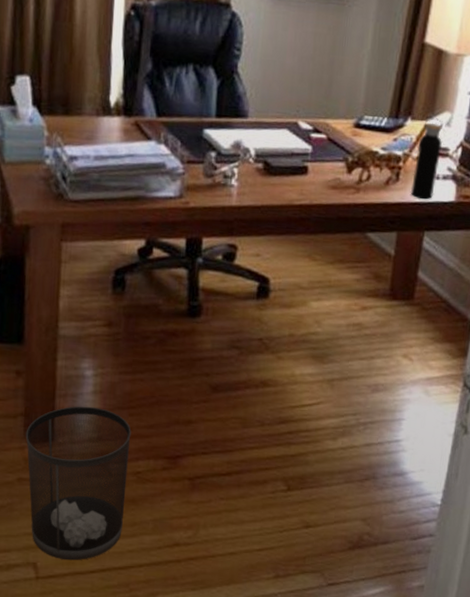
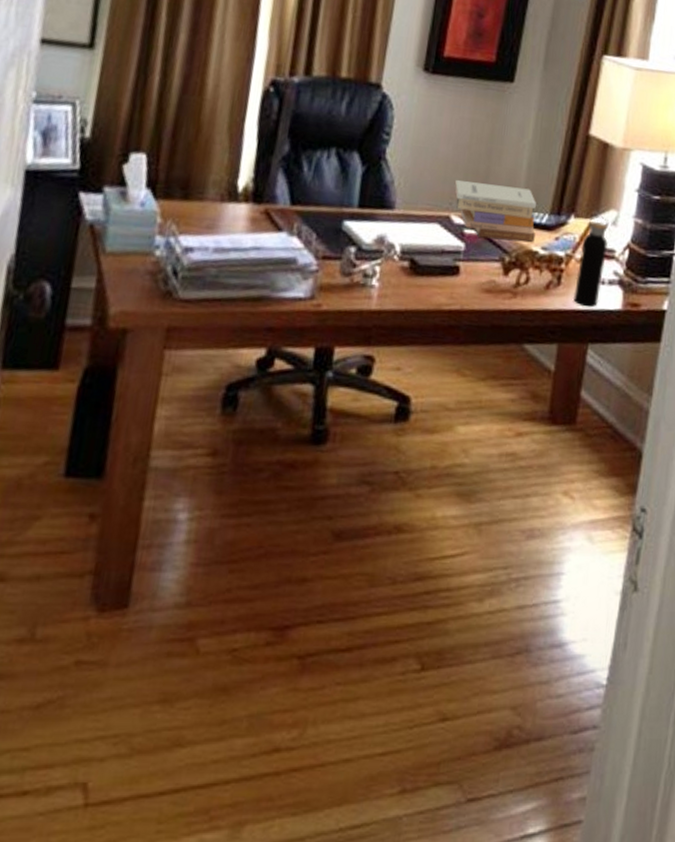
waste bin: present [25,406,131,561] -> none [85,560,230,778]
books: none [300,88,377,143] -> present [454,179,537,242]

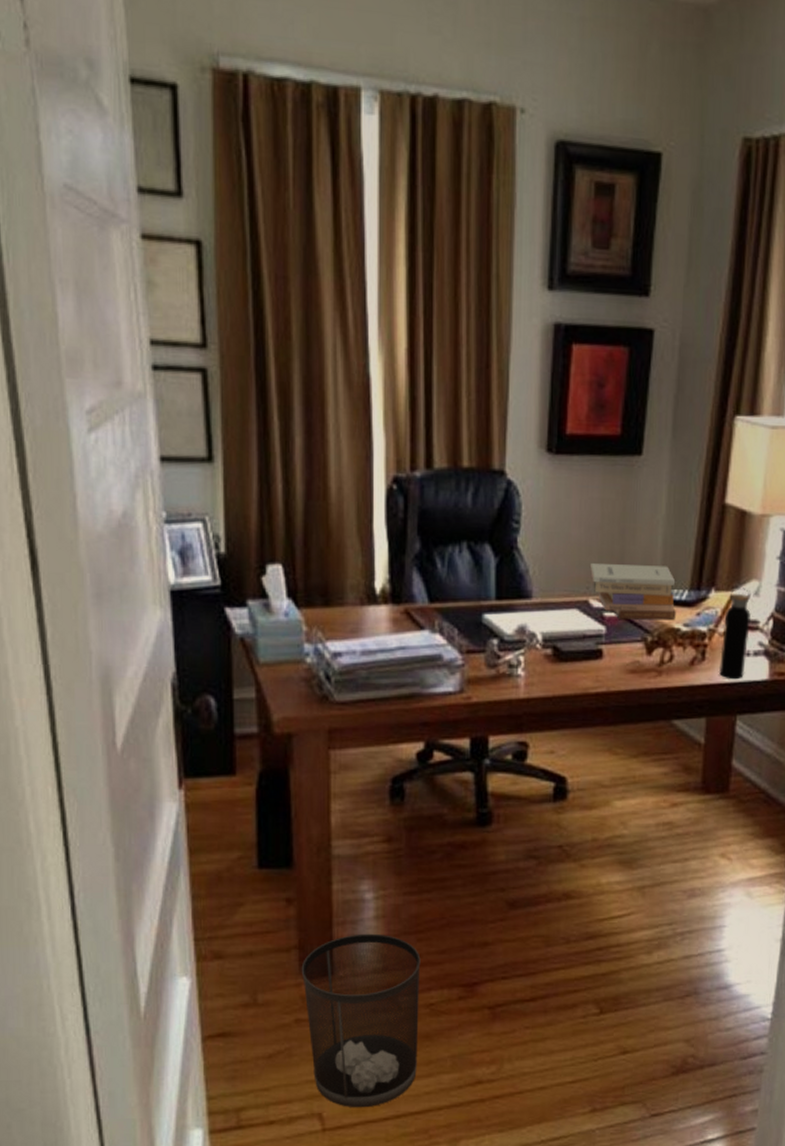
waste bin: none [85,560,230,778] -> present [301,933,421,1108]

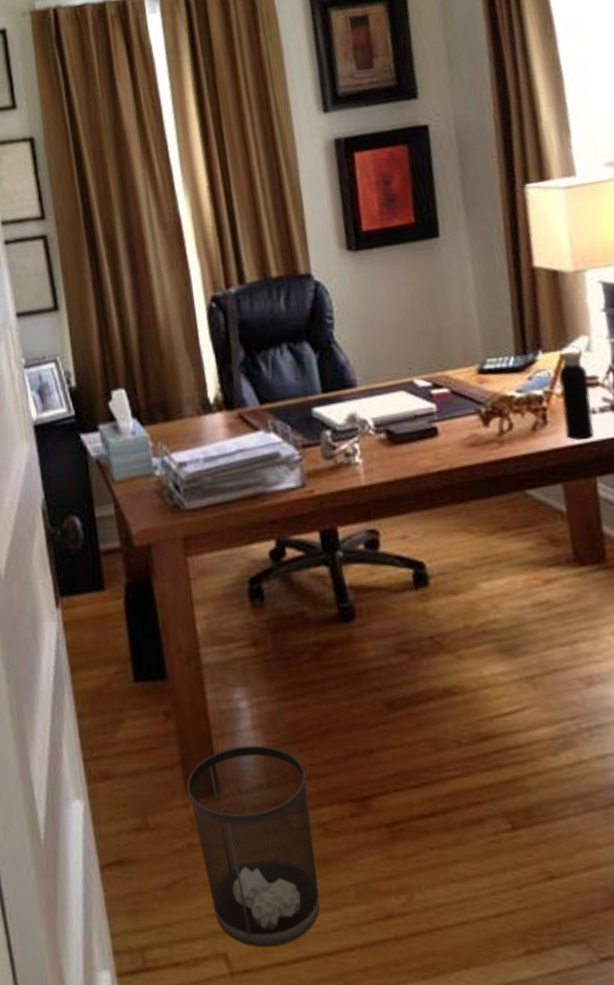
books: present [589,562,676,620] -> none [407,336,507,395]

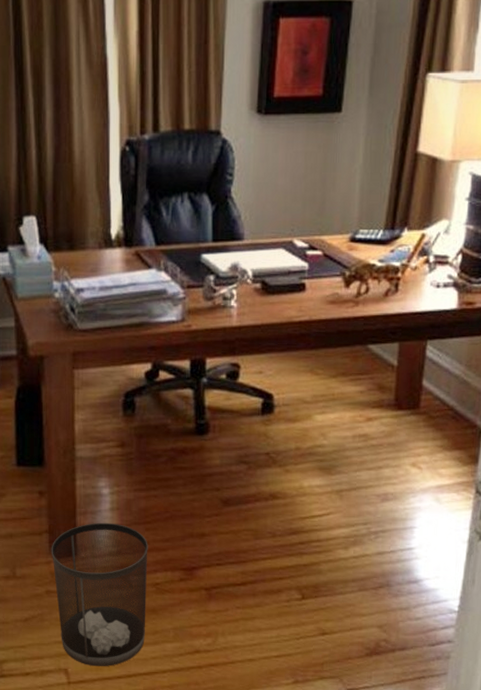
water bottle: present [559,345,595,440] -> none [410,226,442,308]

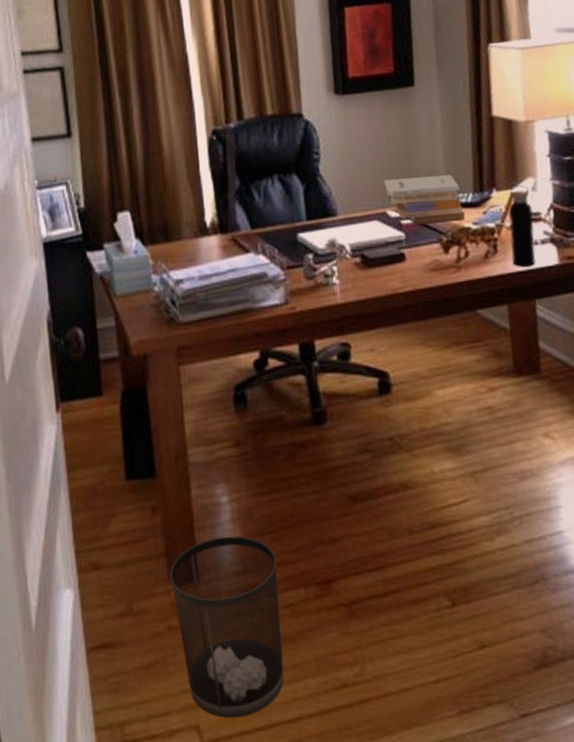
books: none [294,208,372,257] -> present [383,174,465,225]
water bottle: none [410,226,442,308] -> present [509,185,536,267]

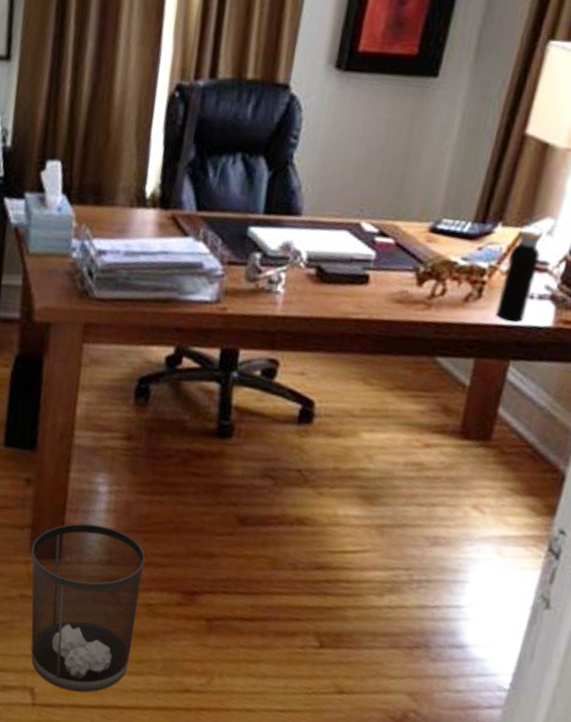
books: present [383,174,465,225] -> none [366,184,459,252]

